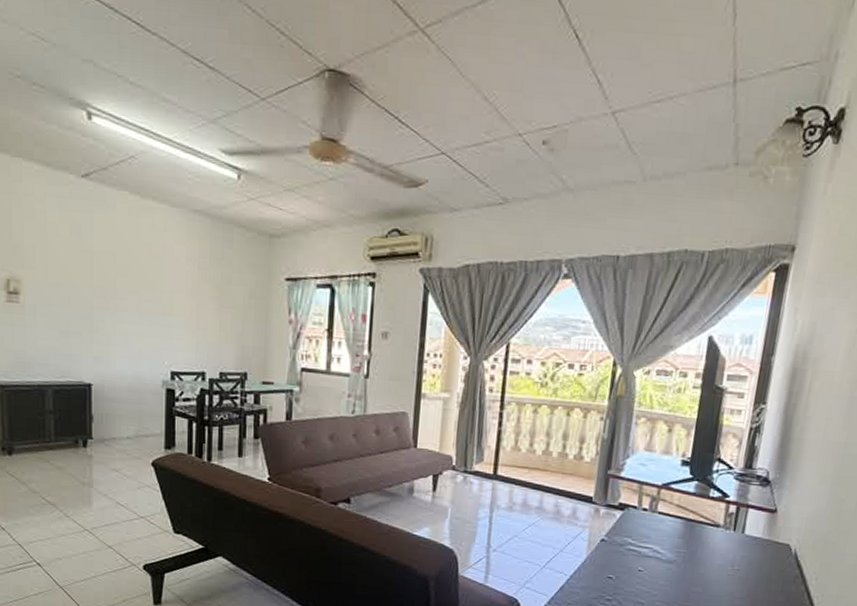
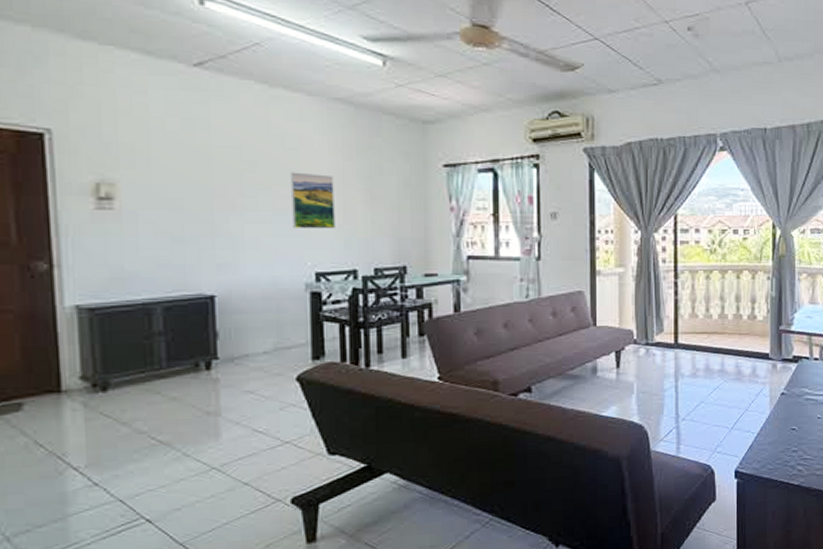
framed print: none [154,278,190,333] -> present [289,172,335,229]

